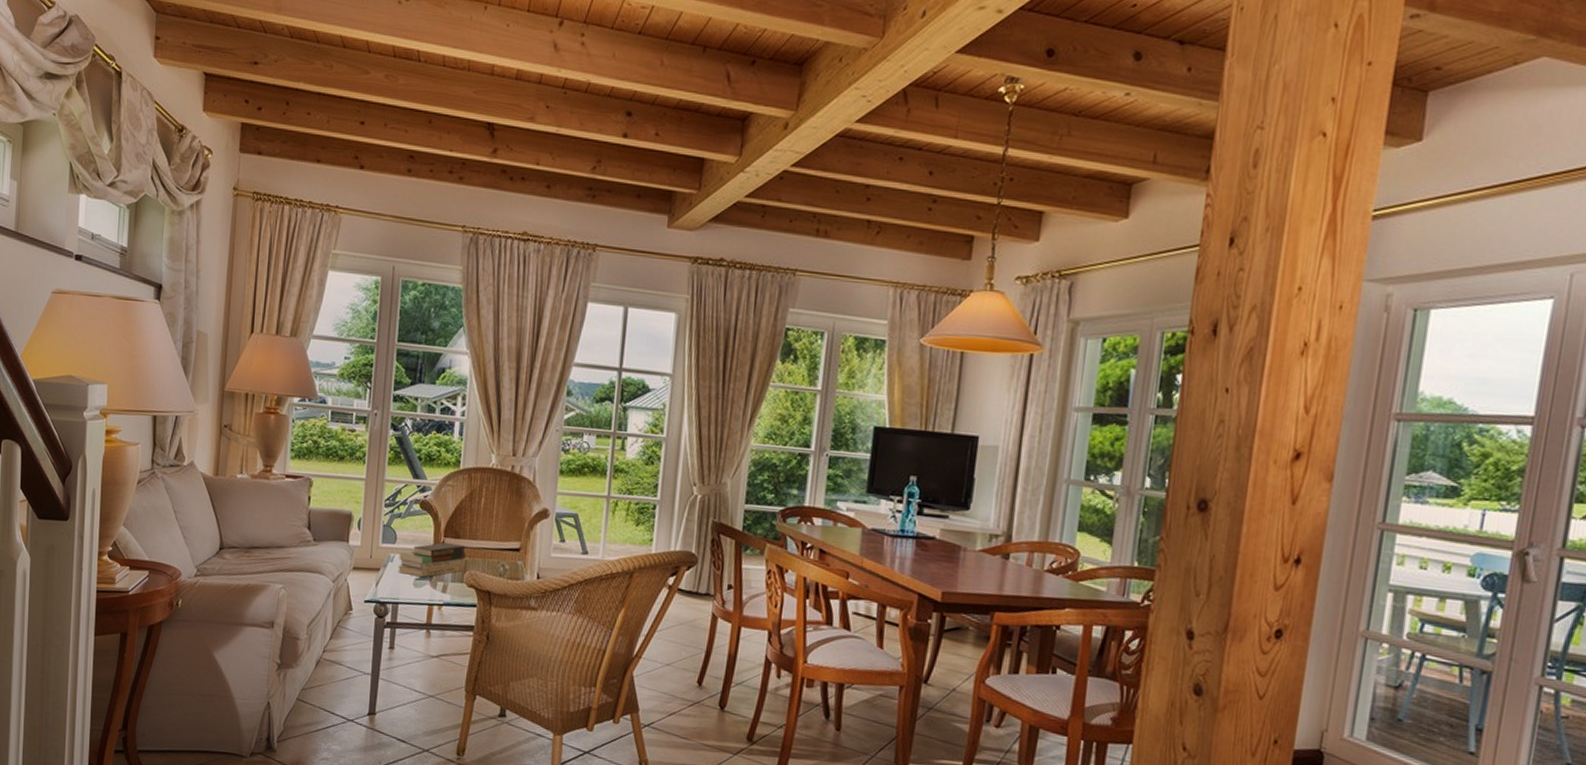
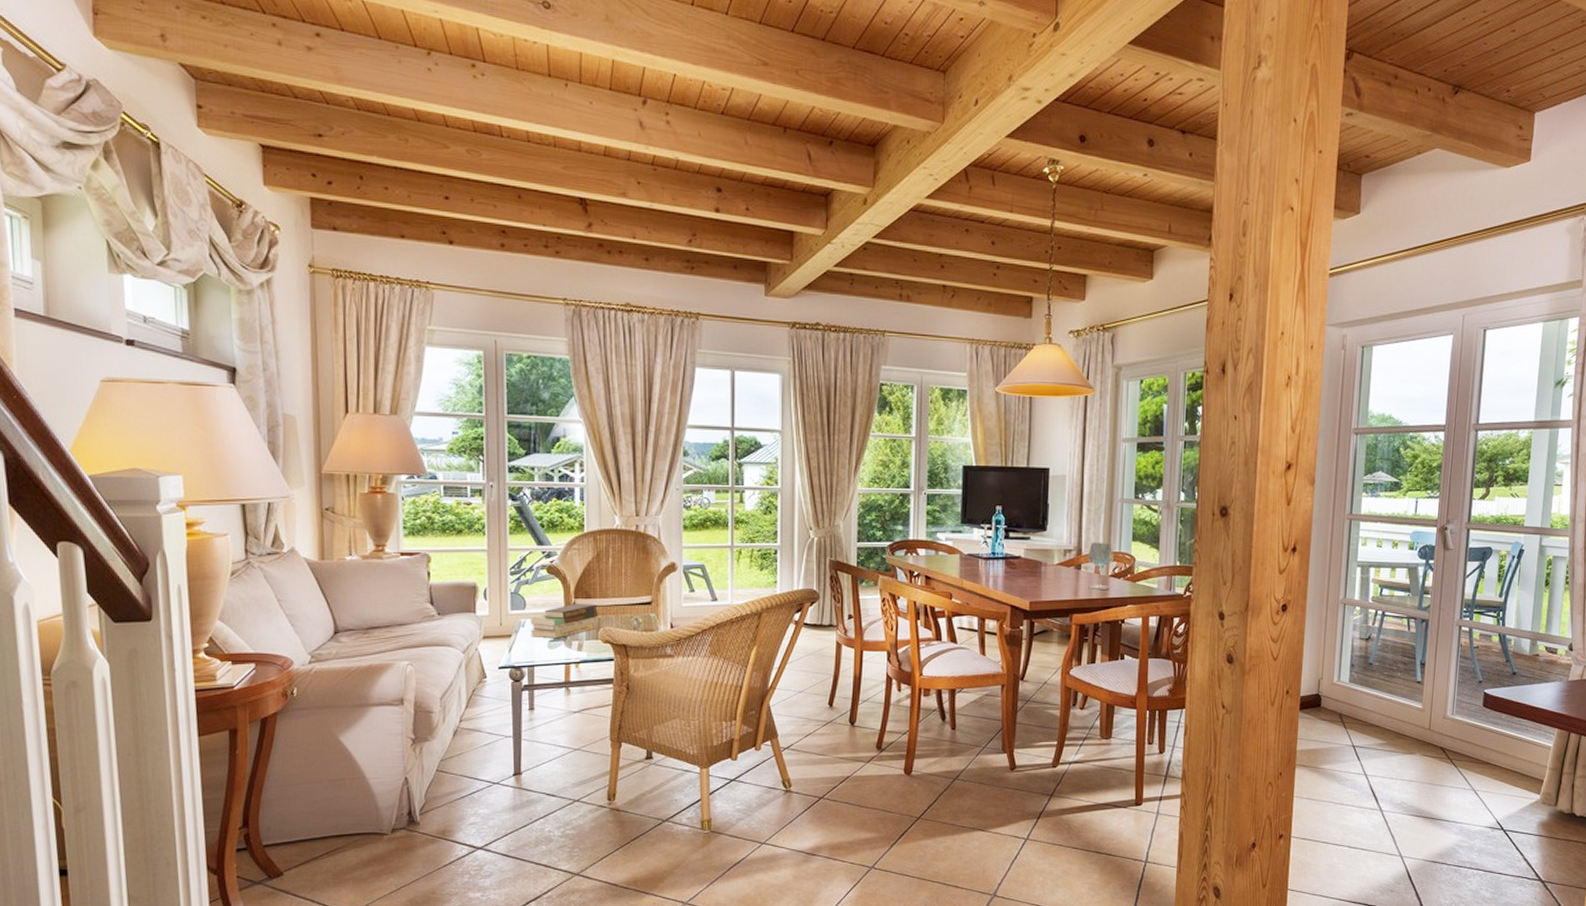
wine glass: none [1017,528,1053,587] -> present [1087,542,1114,590]

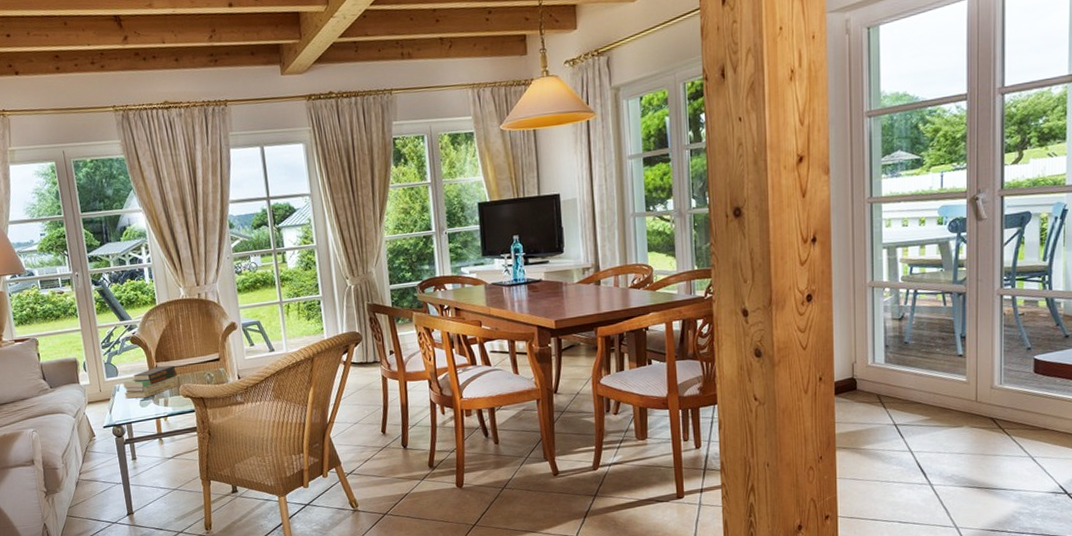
wine glass: present [1087,542,1114,590] -> none [605,256,632,302]

